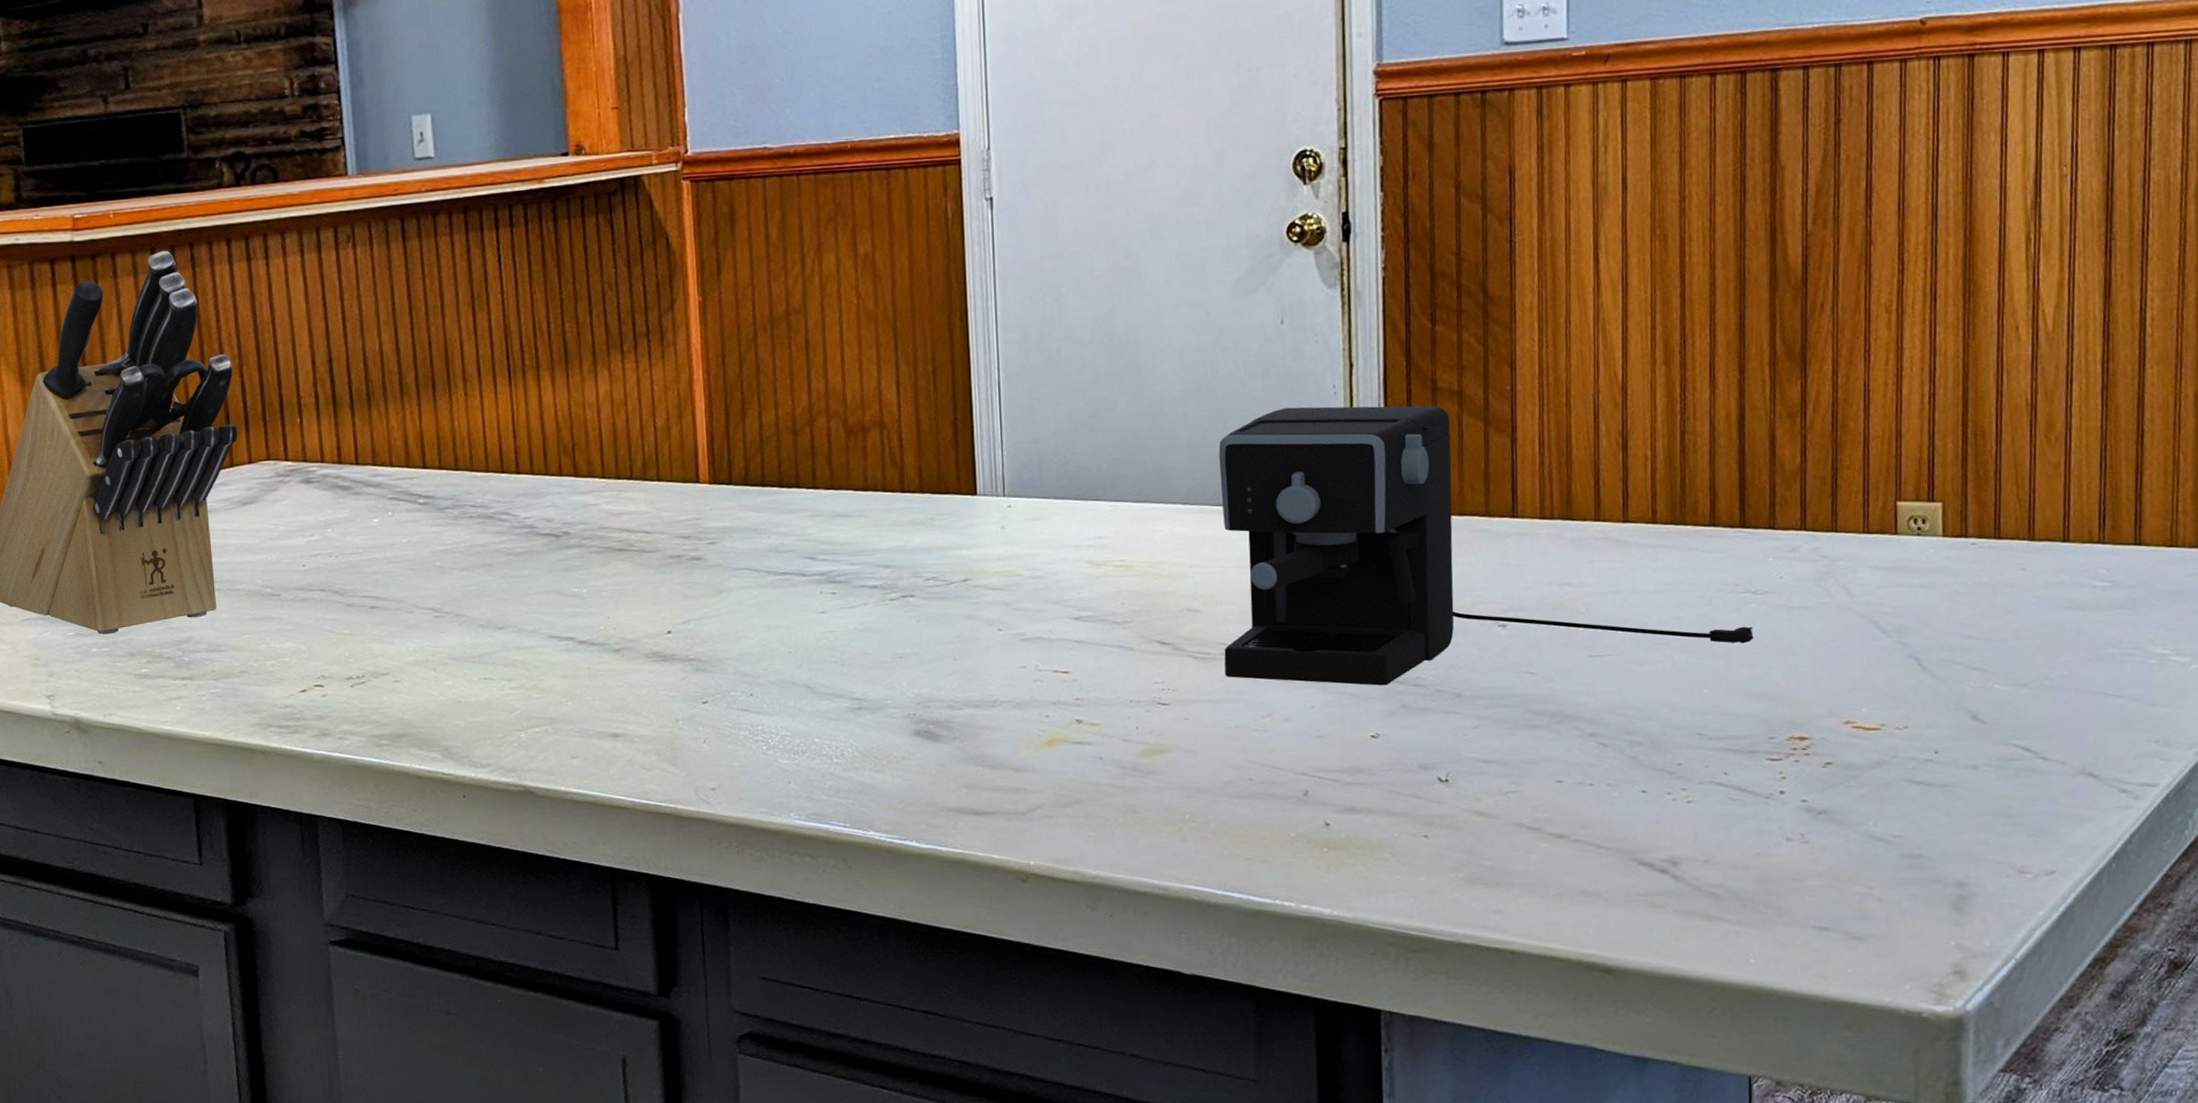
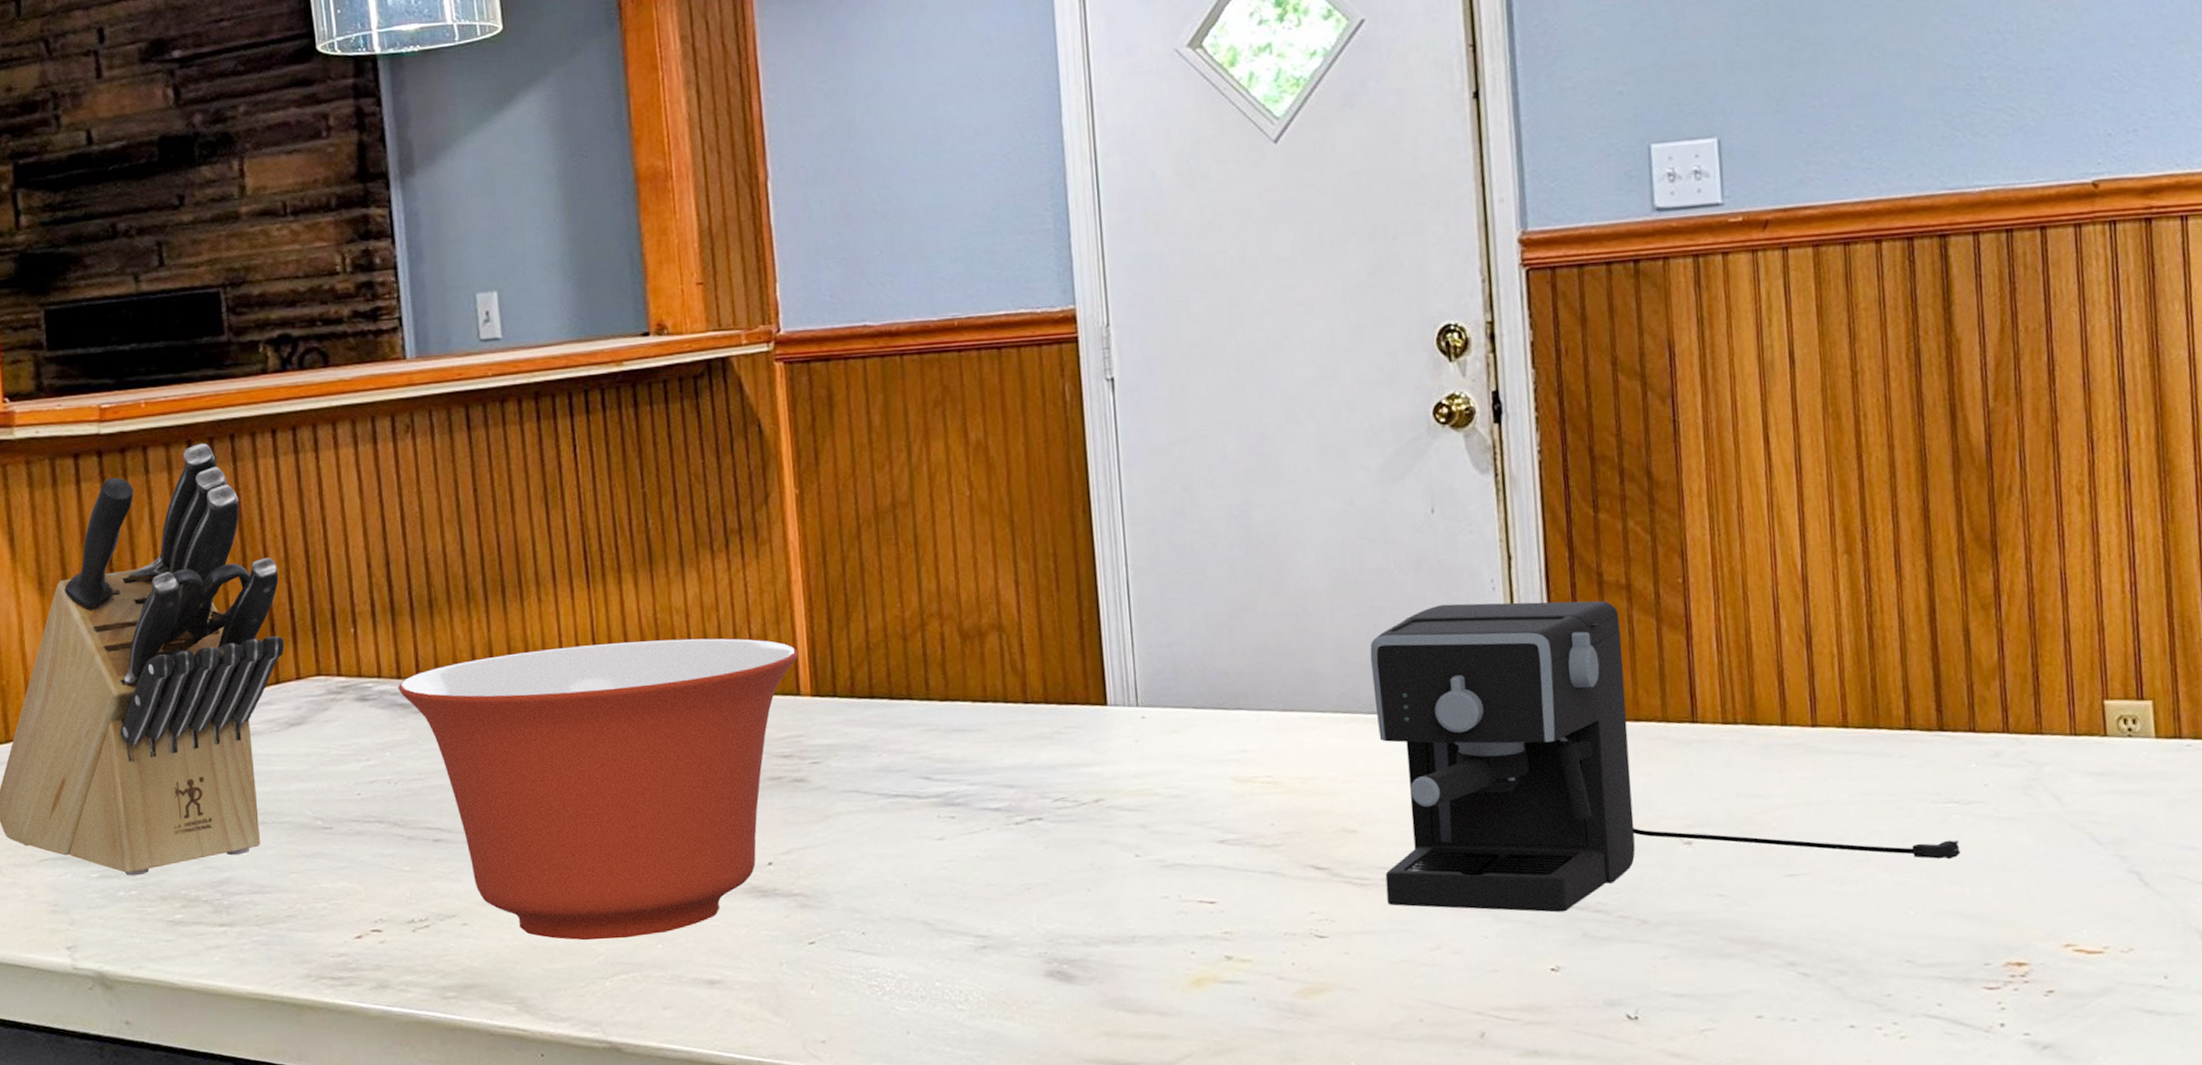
mixing bowl: none [339,431,698,697] -> present [398,638,798,941]

